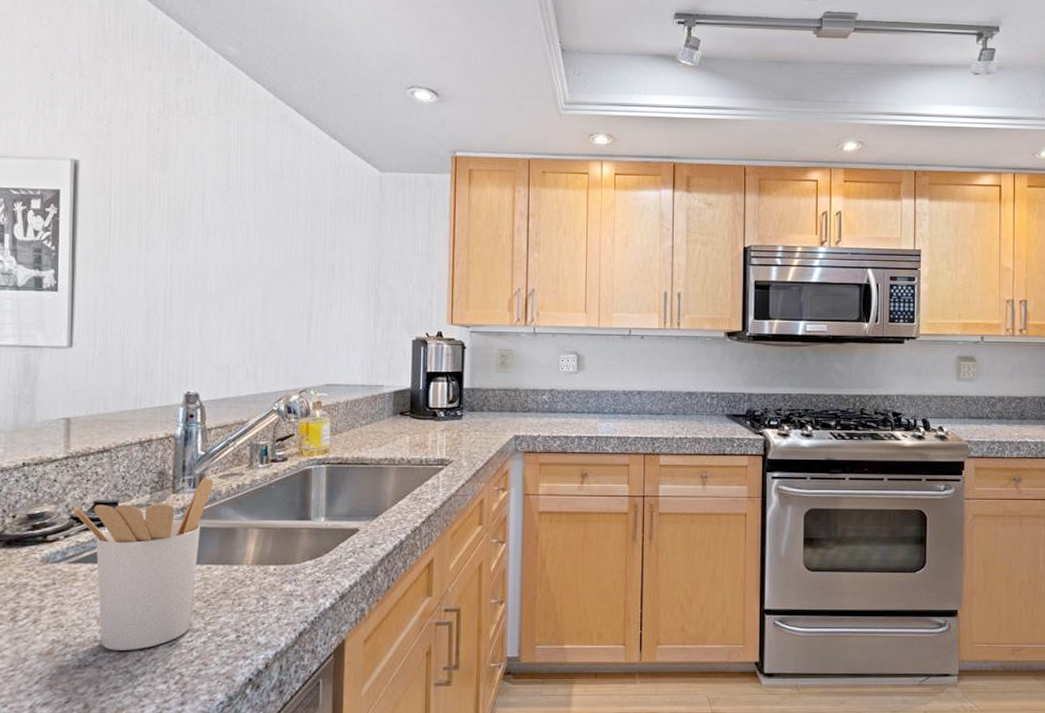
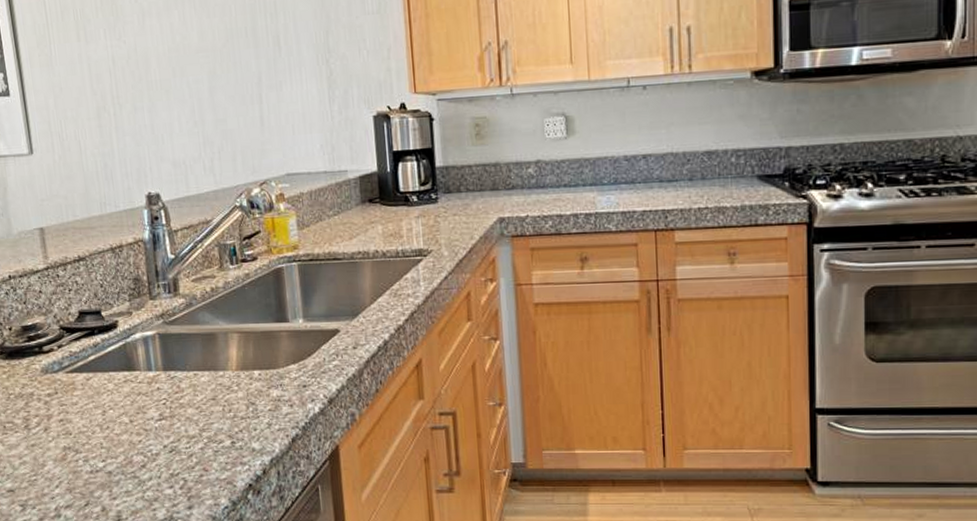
utensil holder: present [73,477,213,650] -> none [61,281,188,457]

